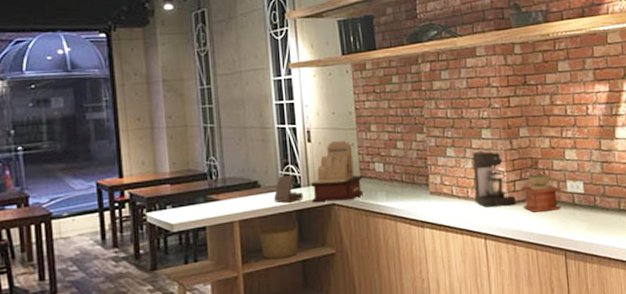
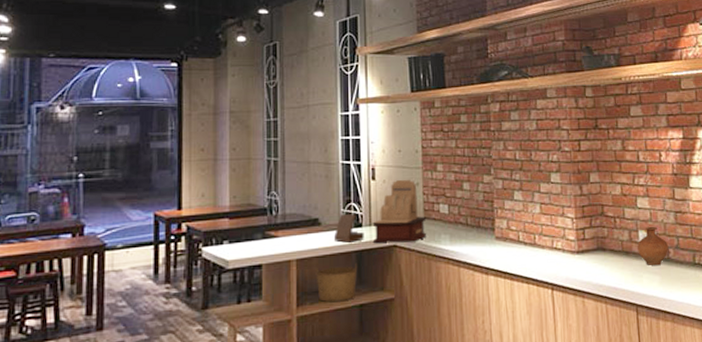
coffee maker: present [472,150,516,207] -> none [540,195,585,256]
coffee grinder: present [521,158,560,212] -> none [591,205,631,263]
ceramic jug: none [566,176,596,214] -> present [637,226,669,266]

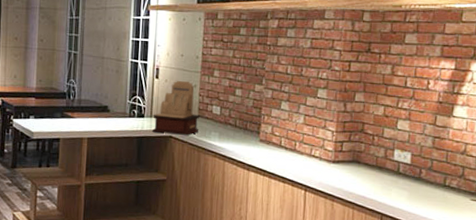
basket: present [316,264,358,303] -> none [102,146,138,177]
tablet stand: present [333,214,364,243] -> none [119,105,145,129]
ceramic jug: present [637,226,669,266] -> none [391,147,422,183]

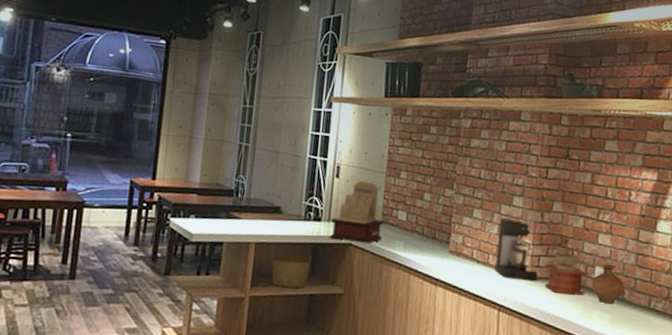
basket: none [102,146,138,177] -> present [272,253,312,289]
coffee maker: none [301,109,341,164] -> present [494,218,538,280]
coffee grinder: none [346,124,386,176] -> present [544,236,587,296]
ceramic jug: none [391,147,422,183] -> present [592,263,625,305]

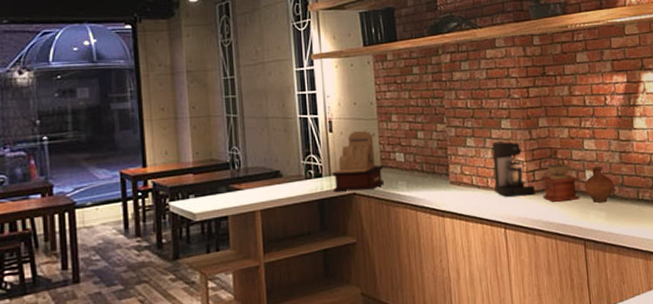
basket: present [272,253,312,289] -> none [280,212,320,249]

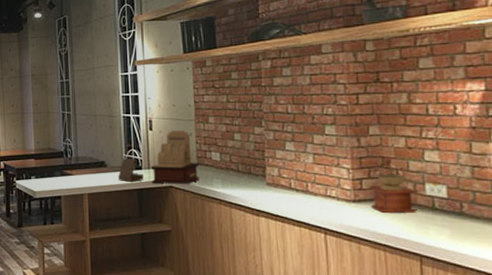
tablet stand: none [295,165,325,193] -> present [117,158,144,182]
coffee maker: present [491,140,535,197] -> none [313,146,362,203]
ceramic jug: present [585,166,614,203] -> none [424,179,462,219]

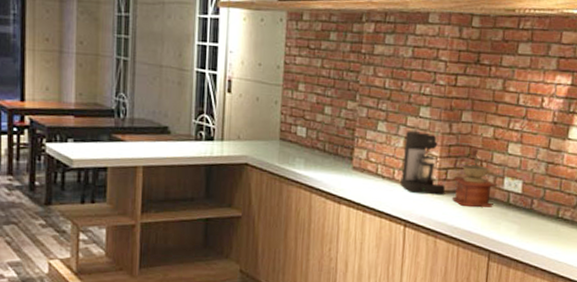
tablet stand: present [117,158,144,182] -> none [182,125,215,156]
cash register: present [150,131,200,185] -> none [223,96,283,164]
coffee maker: none [313,146,362,203] -> present [400,131,445,194]

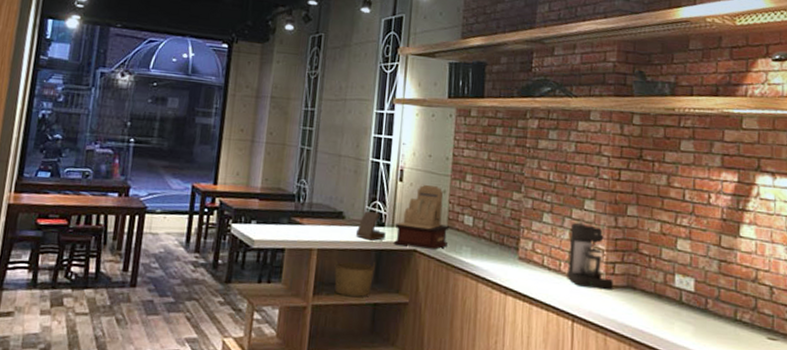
basket: none [162,177,206,214] -> present [334,260,376,297]
tablet stand: none [182,125,215,156] -> present [355,211,386,241]
cash register: none [223,96,283,164] -> present [393,185,450,251]
coffee grinder: present [451,147,495,207] -> none [620,242,666,306]

